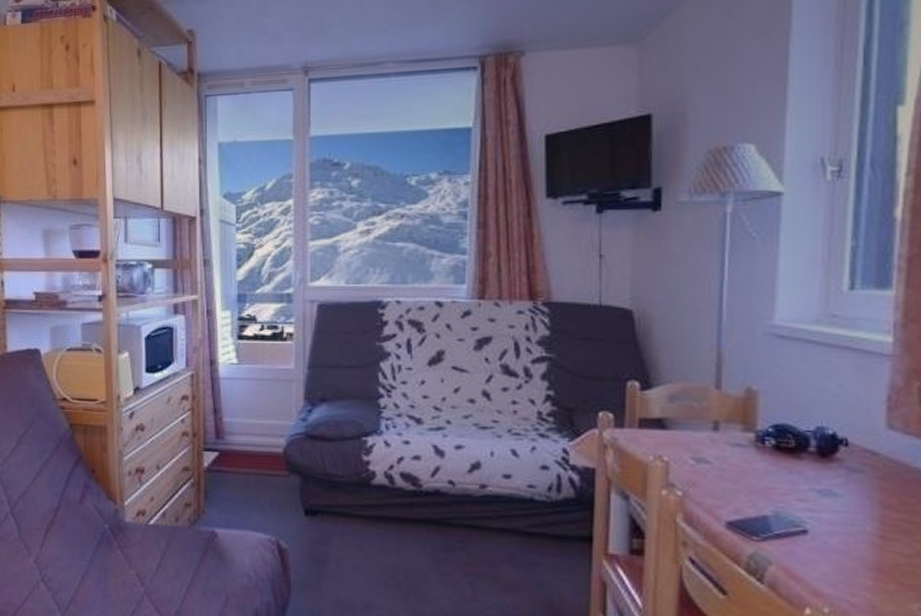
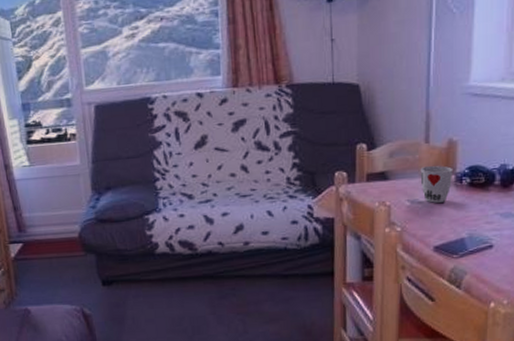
cup: none [709,418,753,466] -> present [420,165,454,203]

